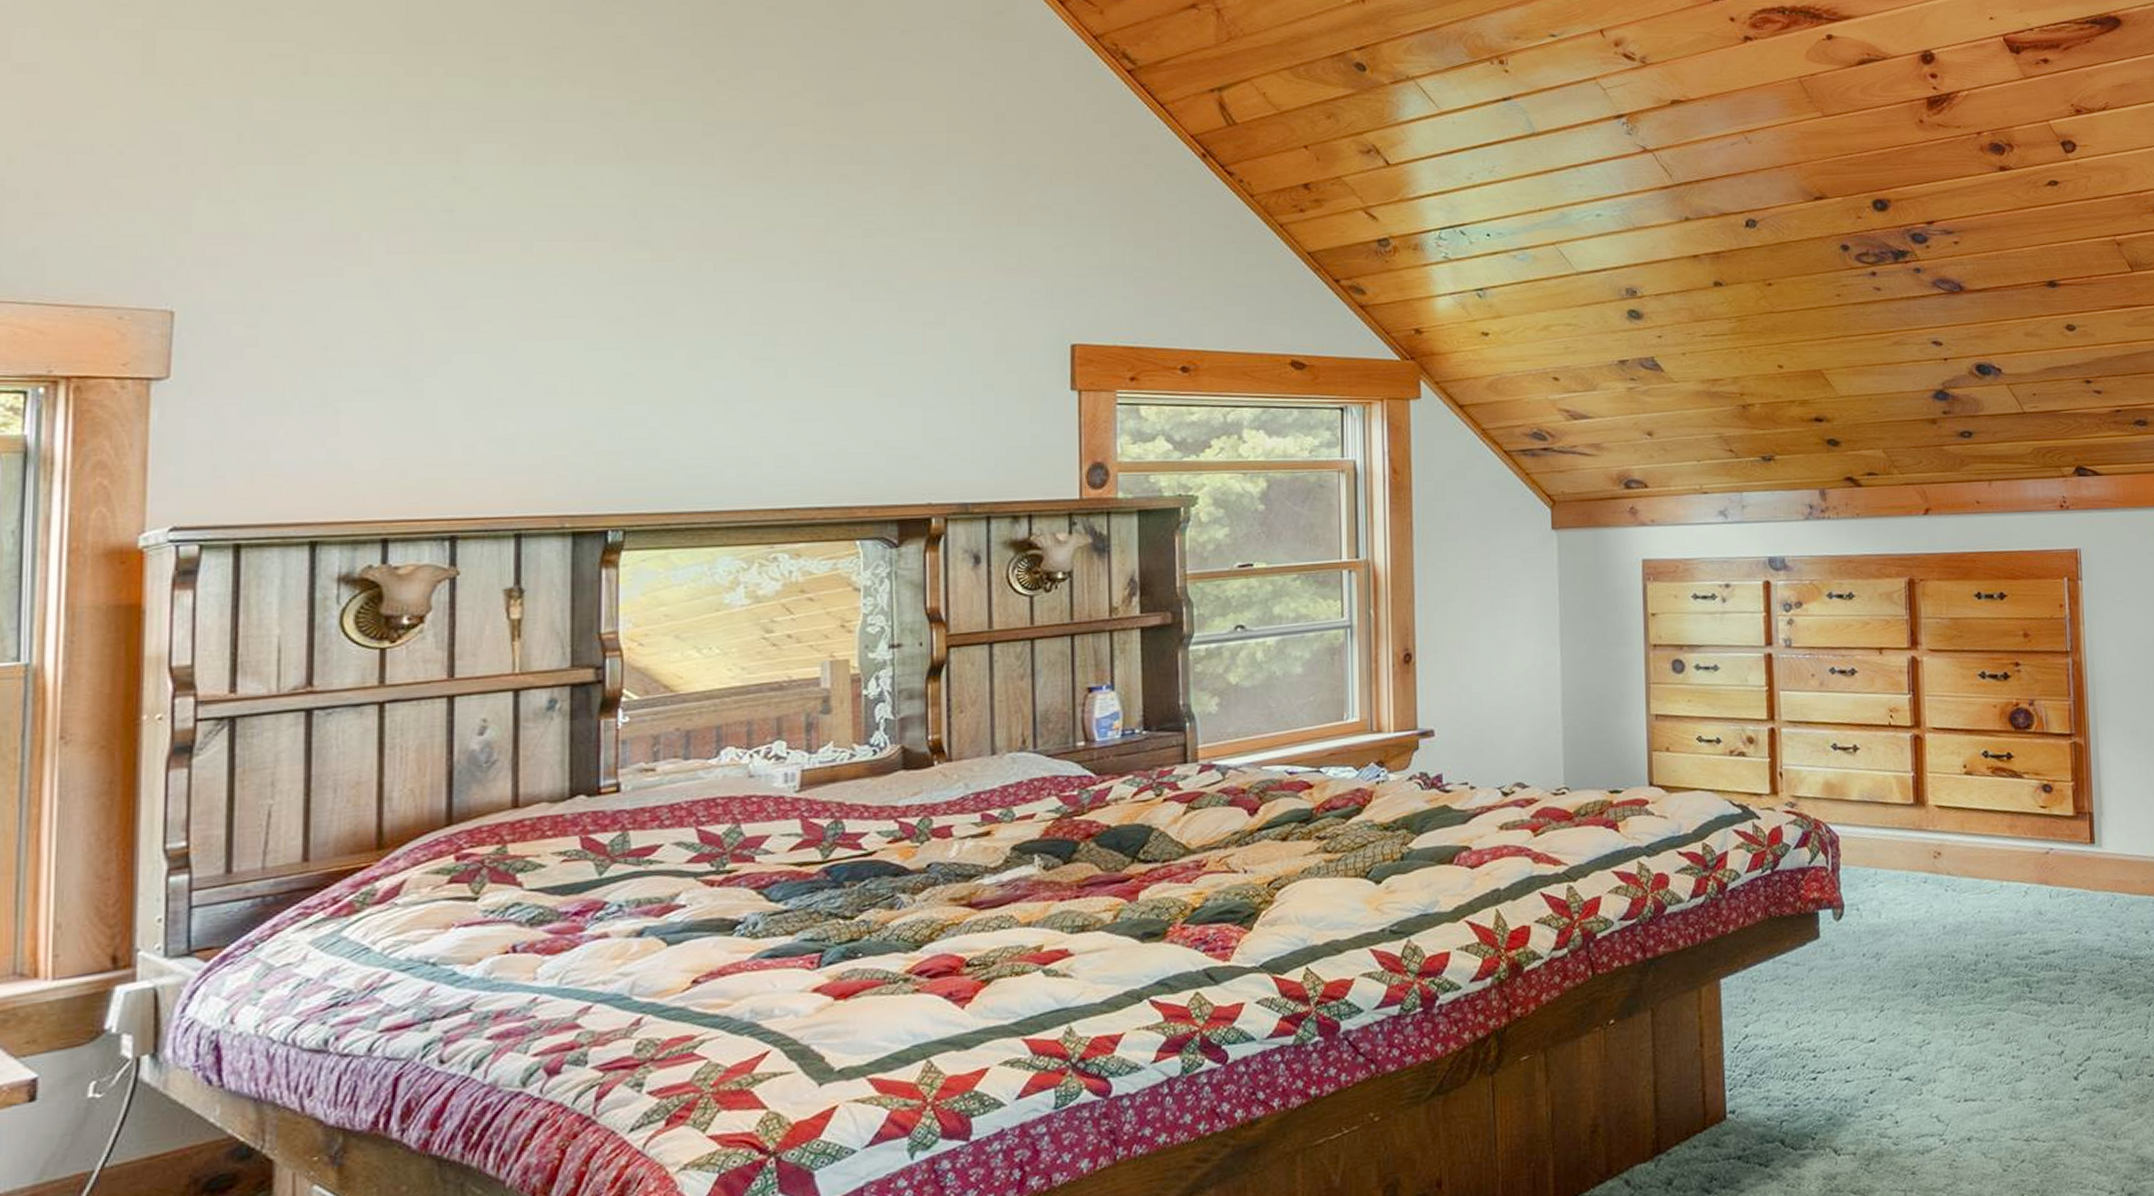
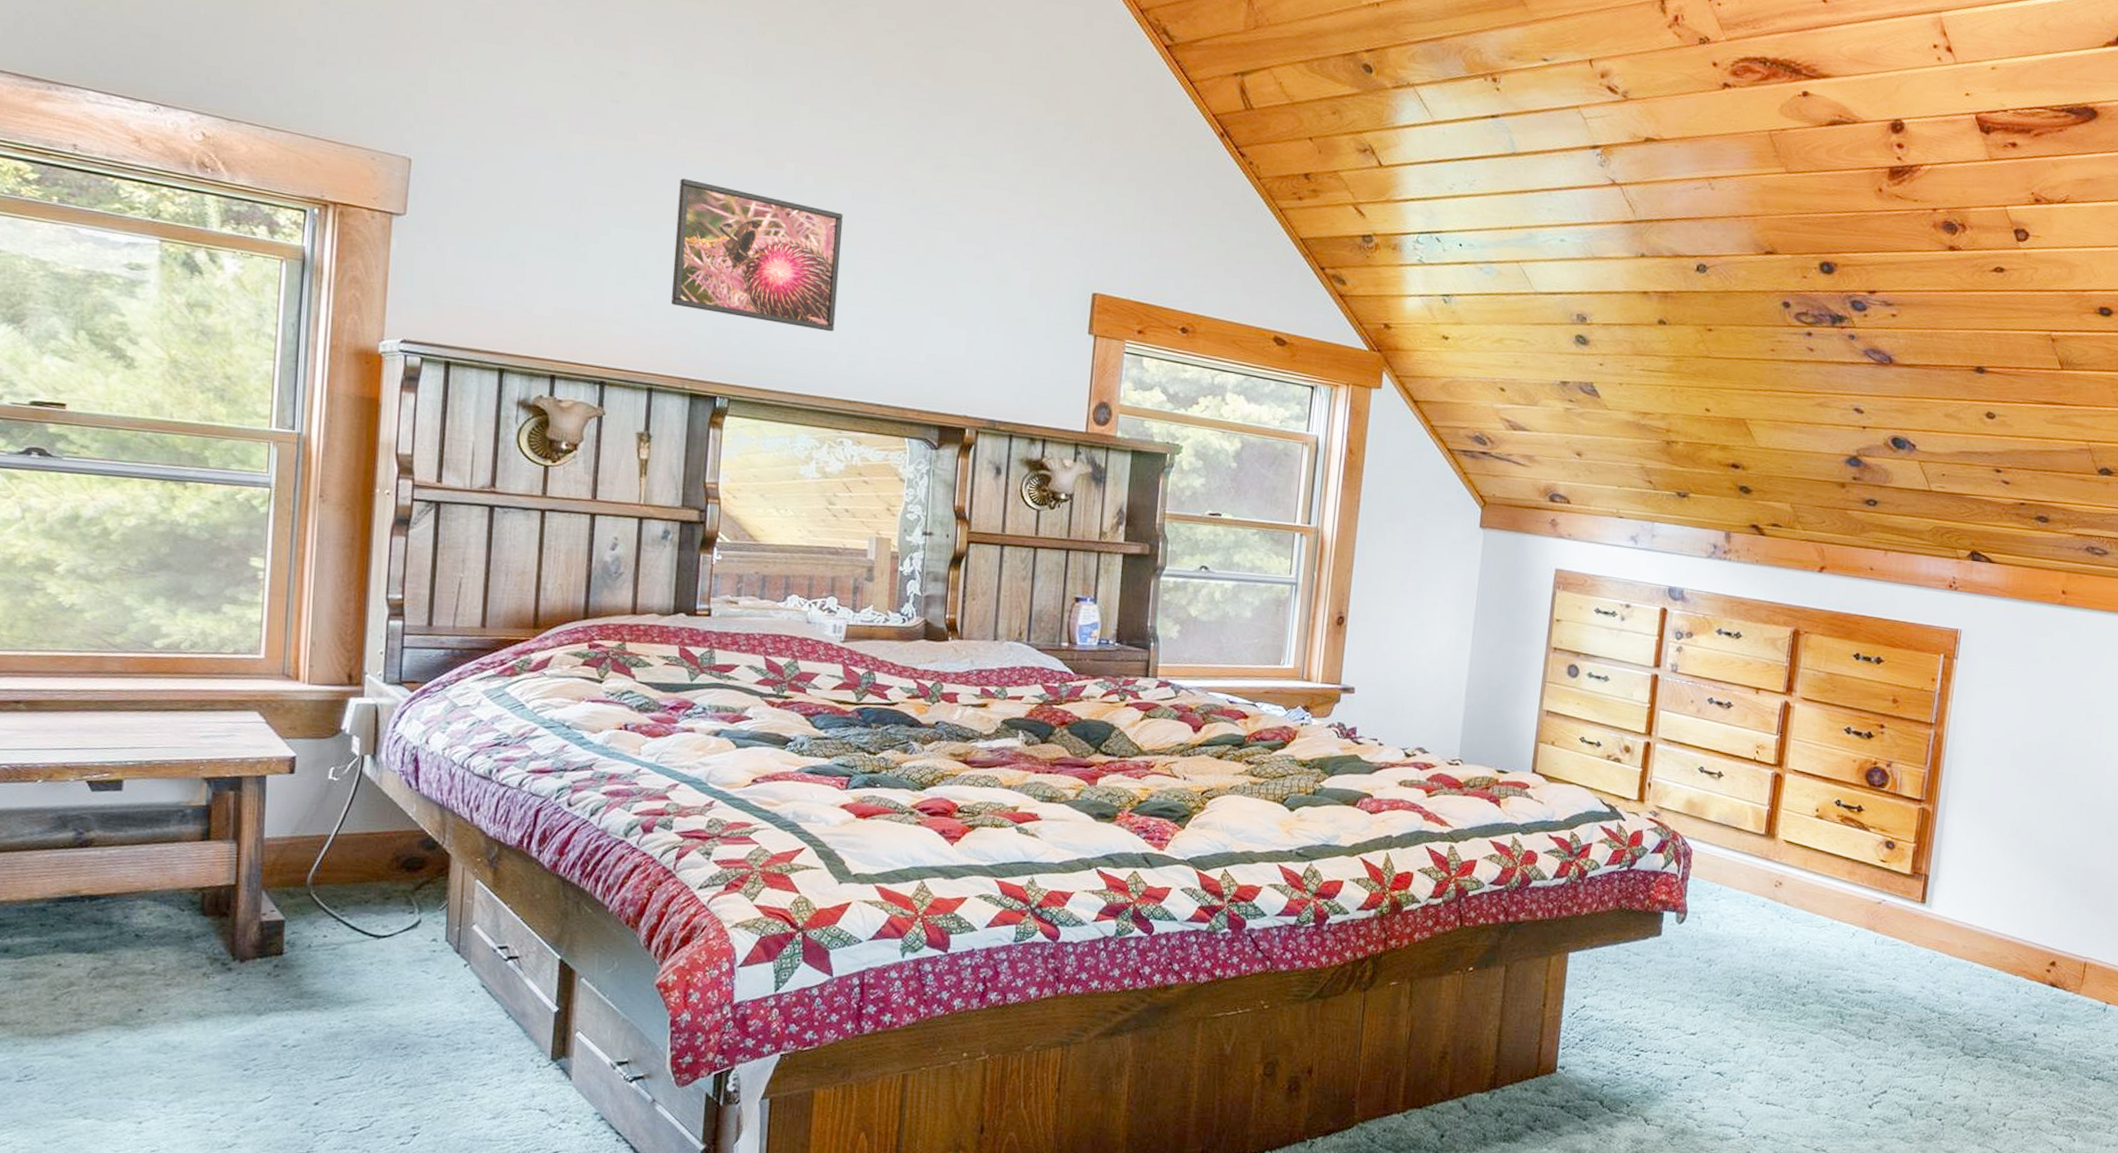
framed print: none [538,287,755,435] -> present [671,178,843,332]

